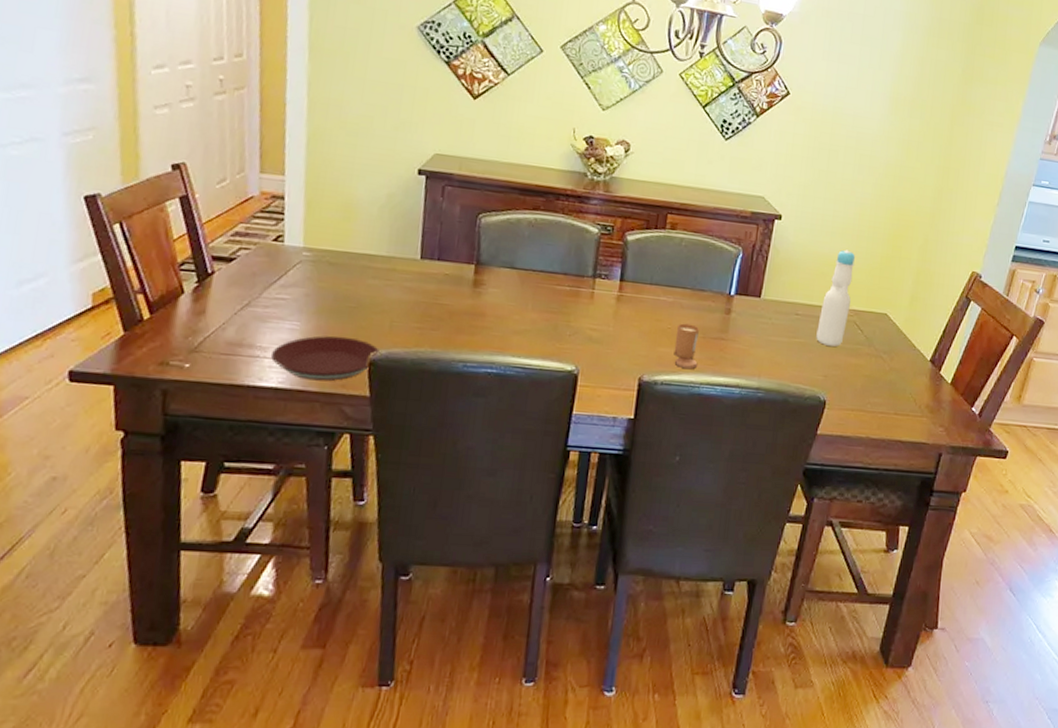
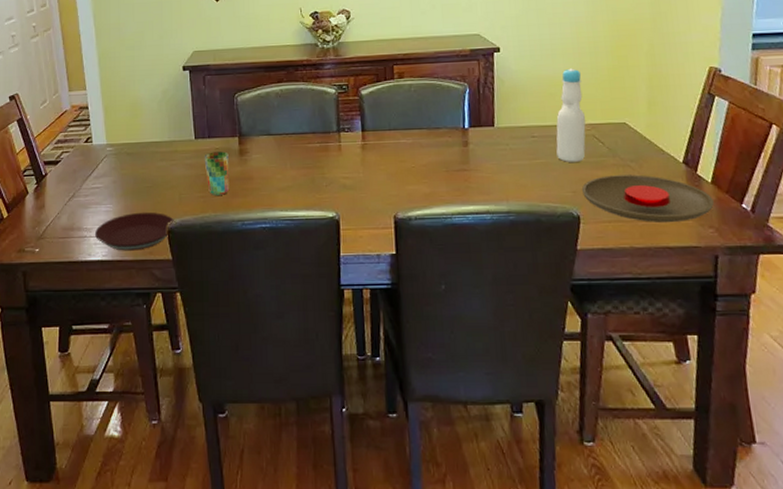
cup: none [427,277,460,330] -> present [204,151,230,196]
candle: present [674,323,699,370] -> none [420,160,446,203]
plate: none [833,364,949,418] -> present [582,174,714,222]

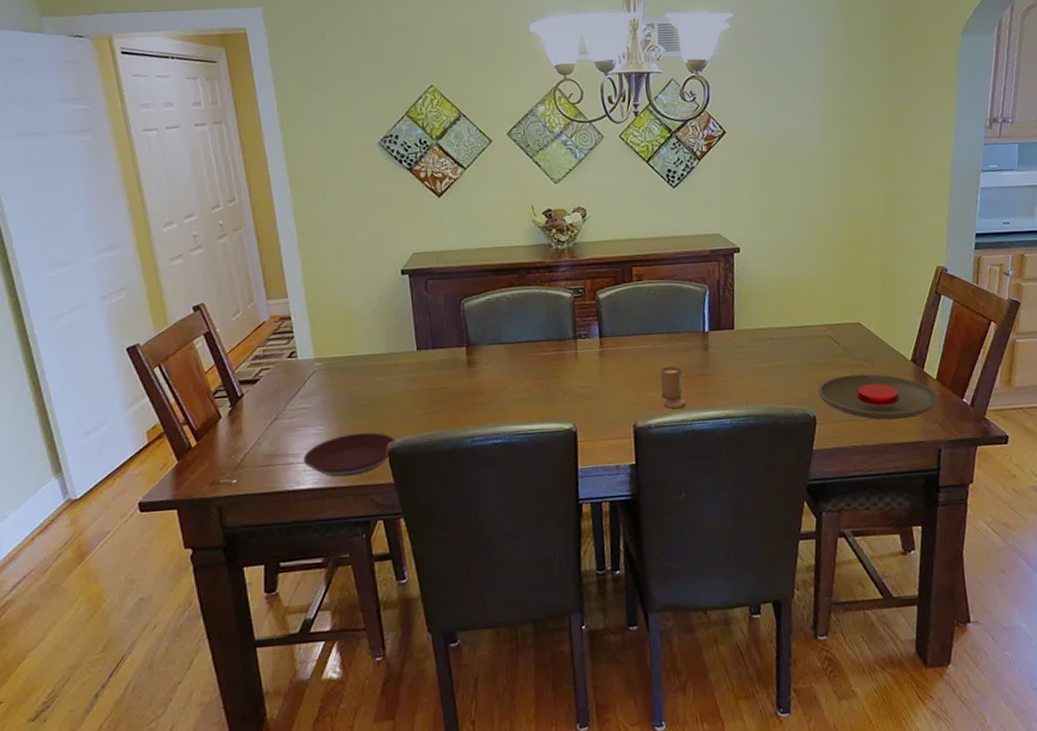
cup: present [204,151,230,196] -> none [428,363,457,412]
candle: none [420,160,446,203] -> present [660,366,686,409]
bottle: present [556,68,586,162] -> none [794,268,822,364]

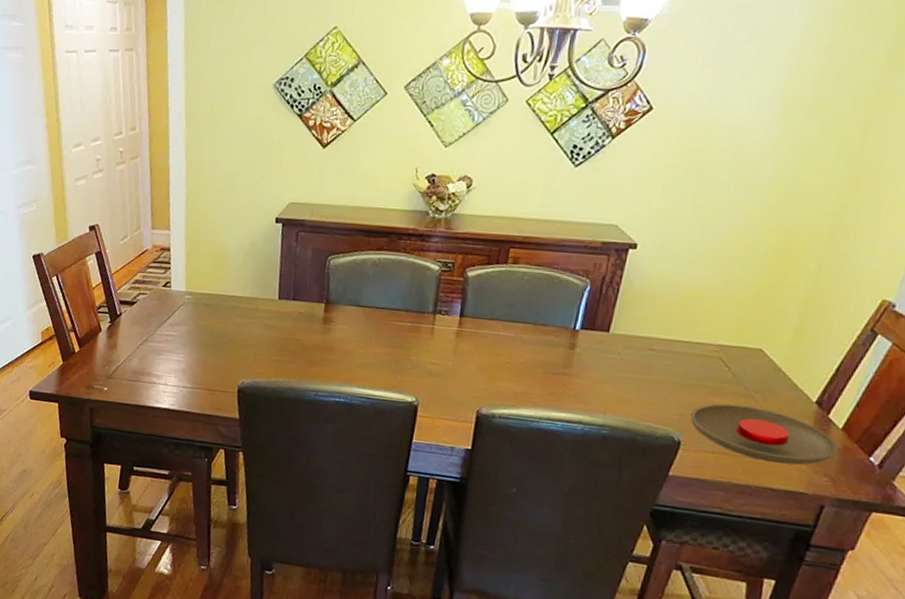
plate: present [304,432,397,477] -> none [164,366,247,405]
candle: present [660,366,686,409] -> none [513,358,540,404]

